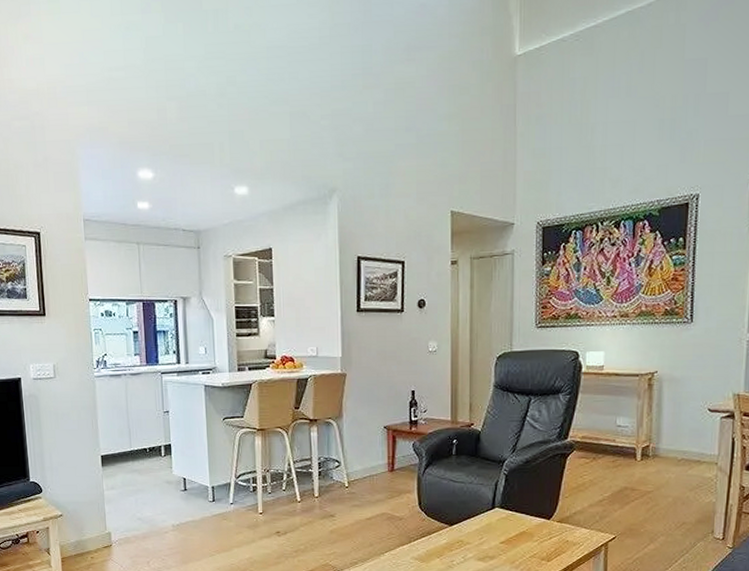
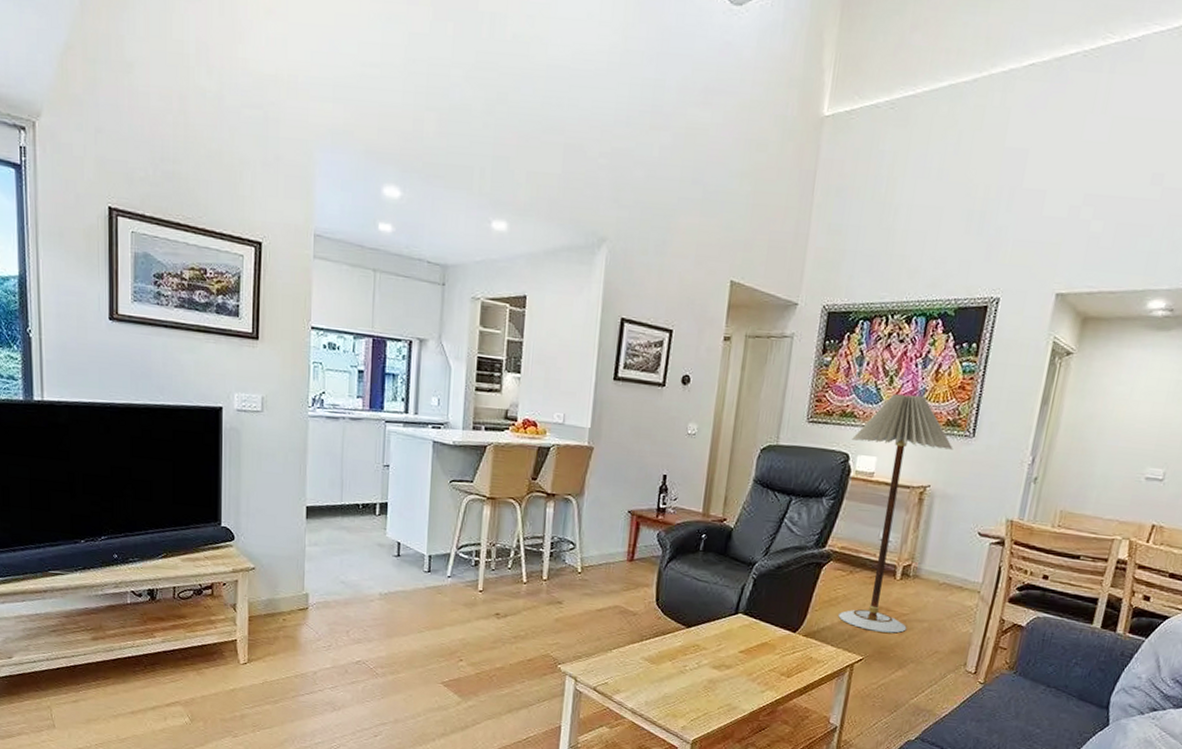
floor lamp: none [579,291,674,510] -> present [838,394,953,633]

